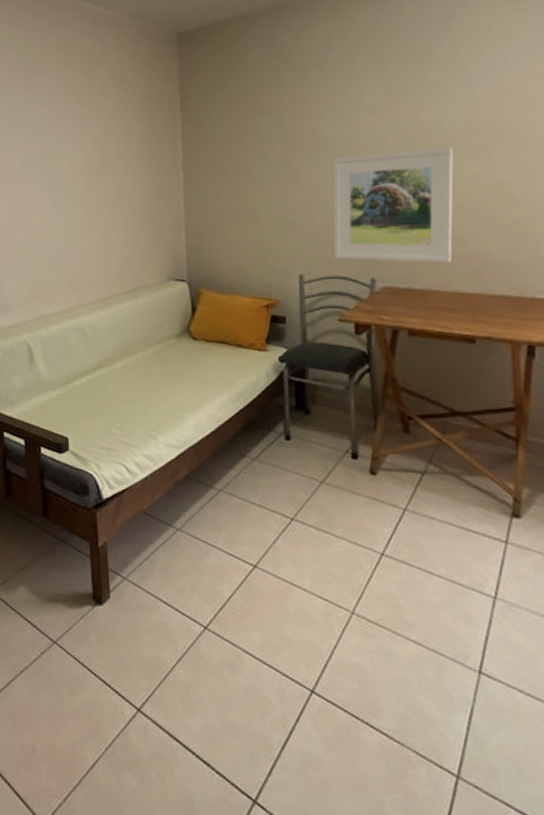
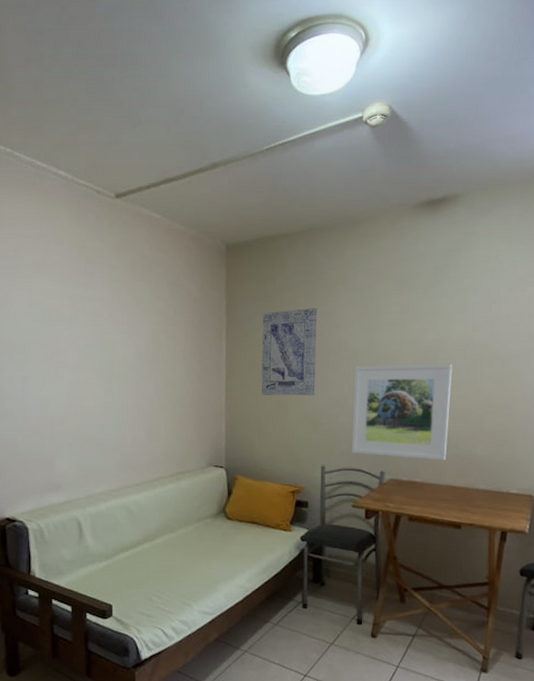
wall art: none [222,95,288,198] -> present [261,307,318,396]

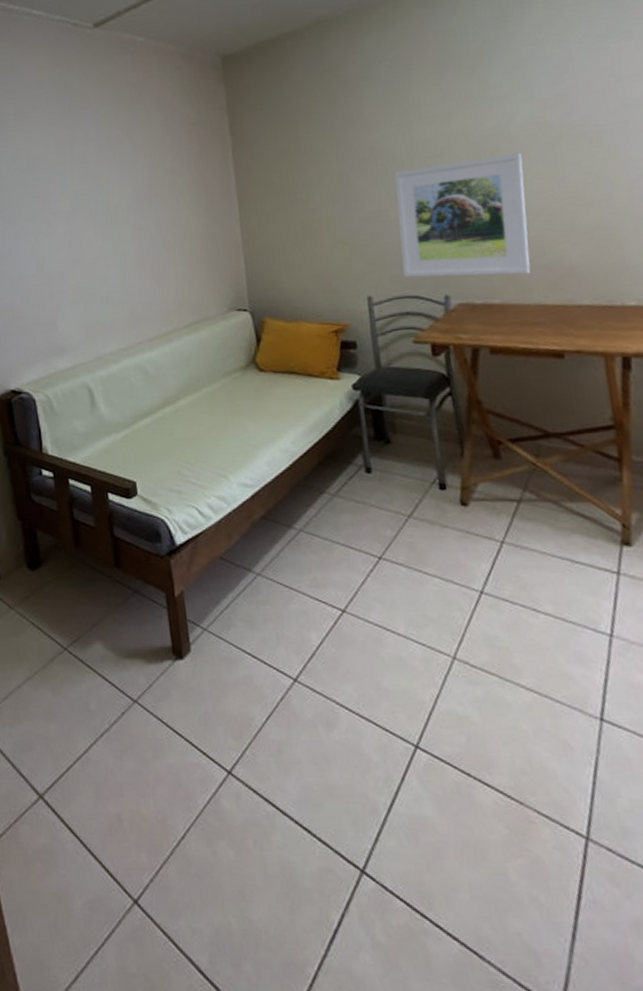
wall art: present [261,307,318,396] -> none [273,111,348,221]

